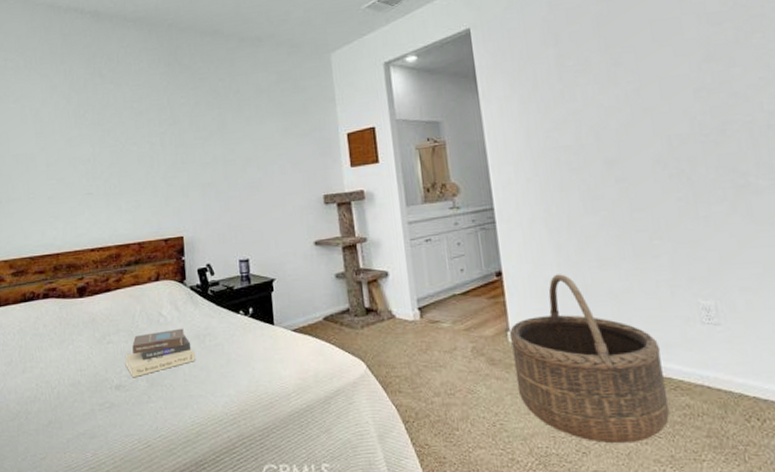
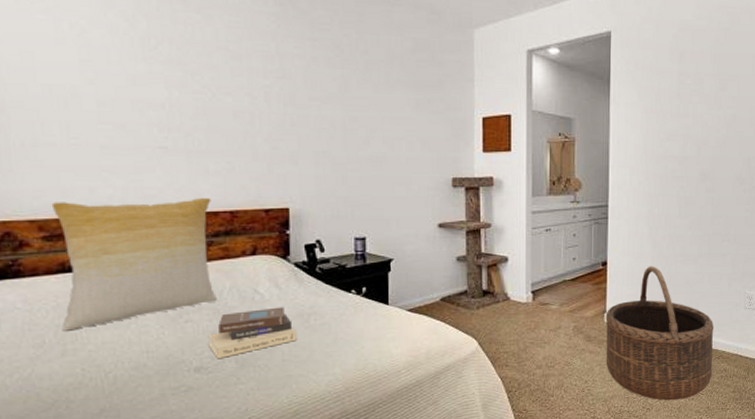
pillow: none [18,233,131,351] -> present [51,198,217,331]

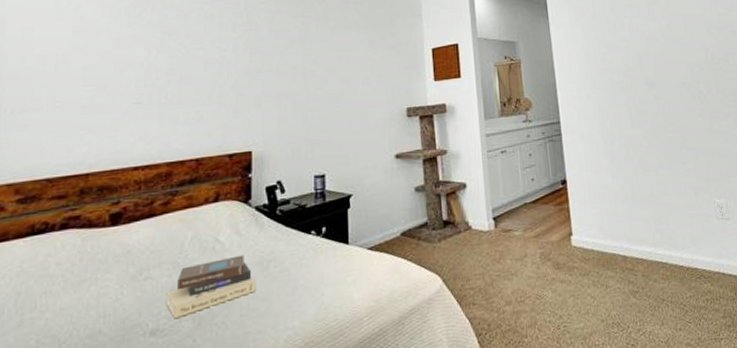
pillow: present [51,198,217,331] -> none [23,148,179,299]
basket: present [605,266,714,401] -> none [572,180,697,334]

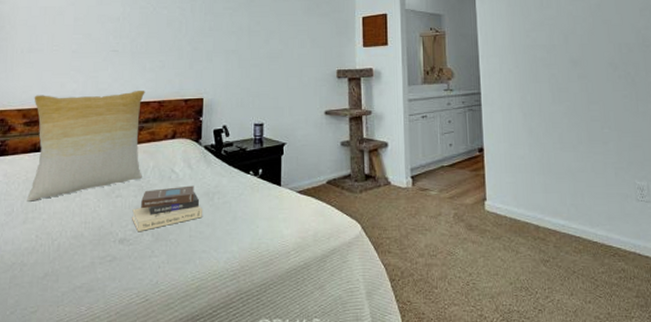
pillow: none [23,148,179,299] -> present [27,91,145,202]

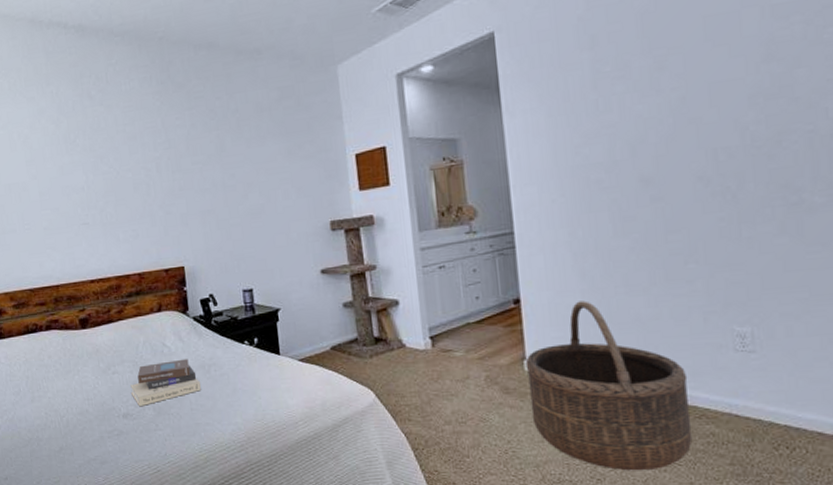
pillow: present [27,91,145,202] -> none [17,263,135,381]
basket: none [486,153,609,302] -> present [525,300,693,471]

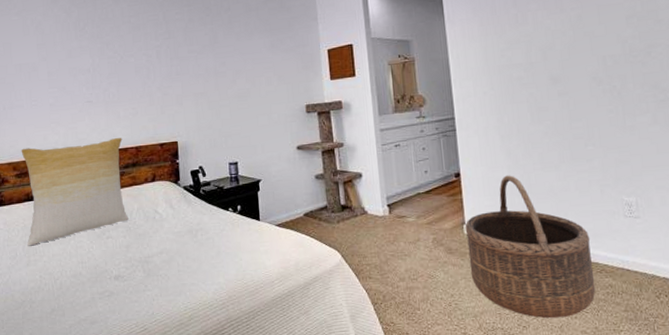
pillow: none [17,263,135,381] -> present [21,138,129,246]
books: present [130,358,201,407] -> none [123,224,188,269]

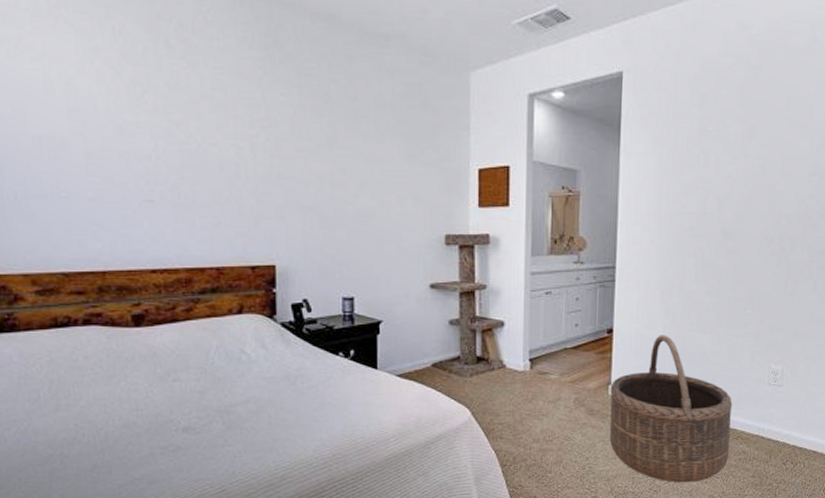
pillow: present [21,138,129,246] -> none [43,254,204,386]

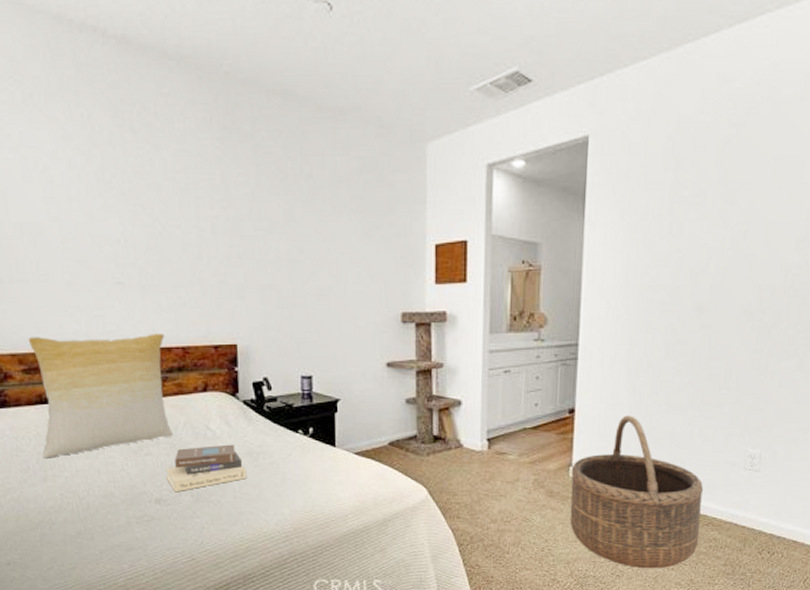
pillow: none [43,254,204,386] -> present [28,334,173,458]
books: none [195,368,283,420] -> present [166,444,246,493]

